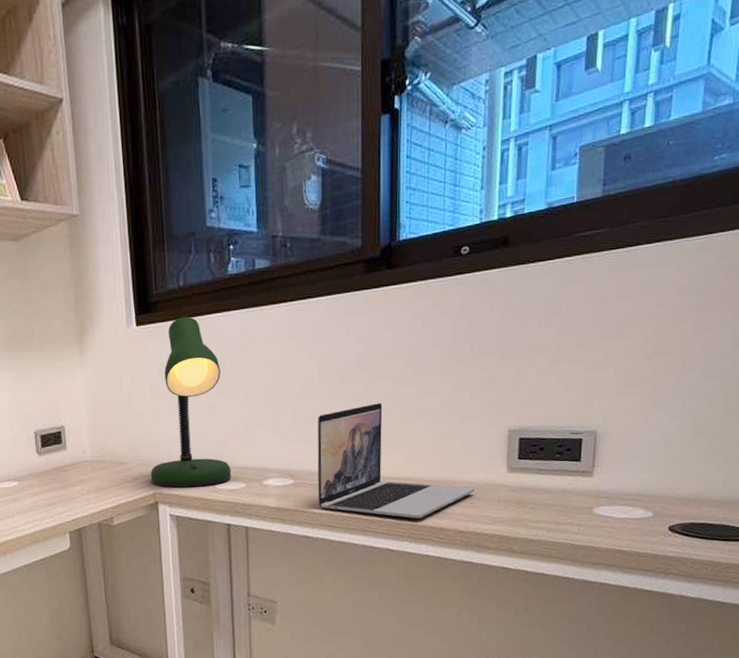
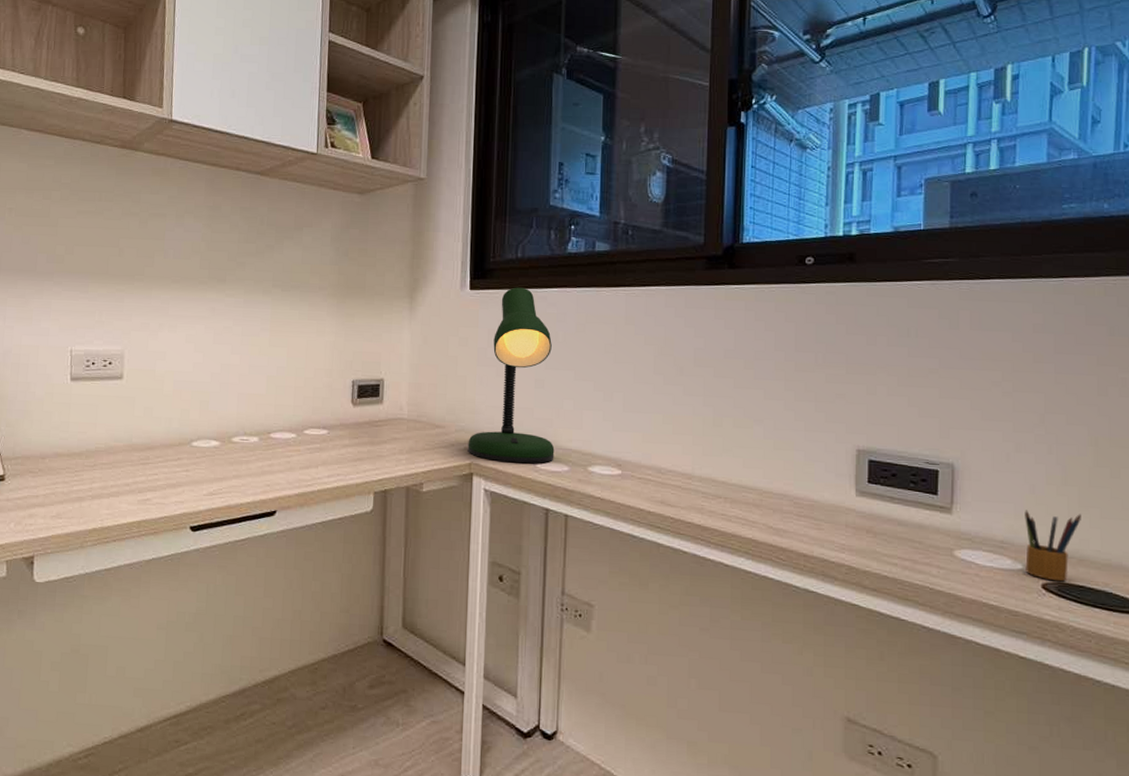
laptop: present [317,403,475,519] -> none [646,401,821,533]
pencil box: none [655,460,708,523] -> present [1025,510,1081,582]

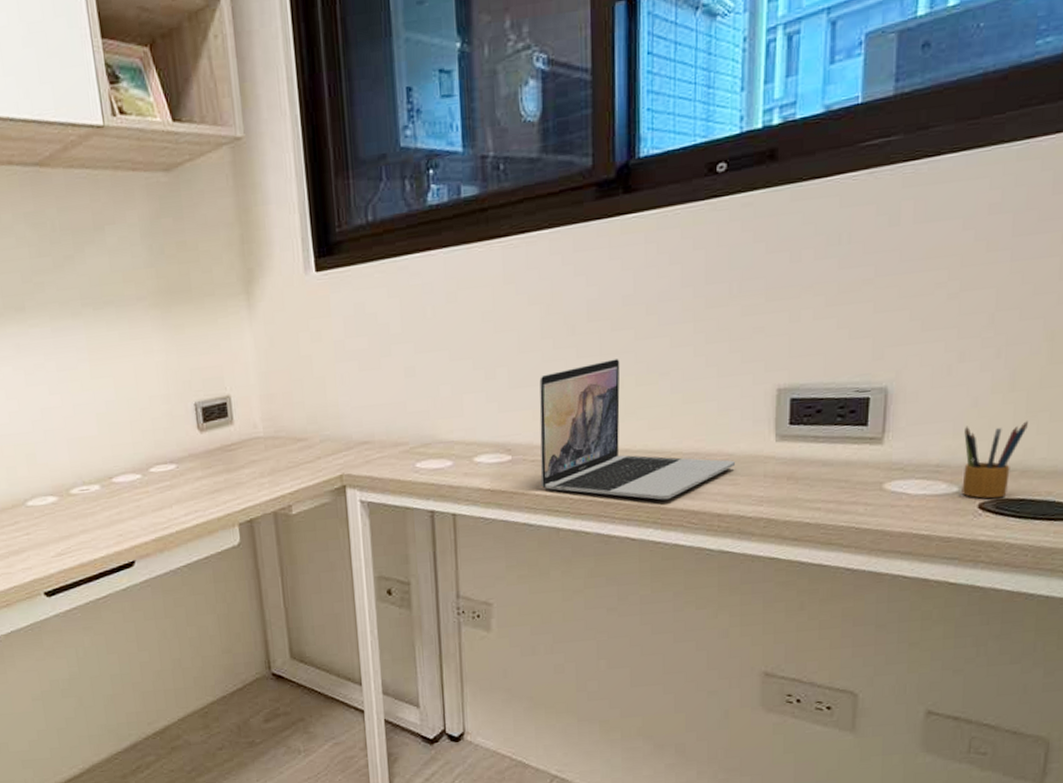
desk lamp: present [467,287,555,463] -> none [336,258,435,468]
laptop: none [646,401,821,533] -> present [539,359,736,500]

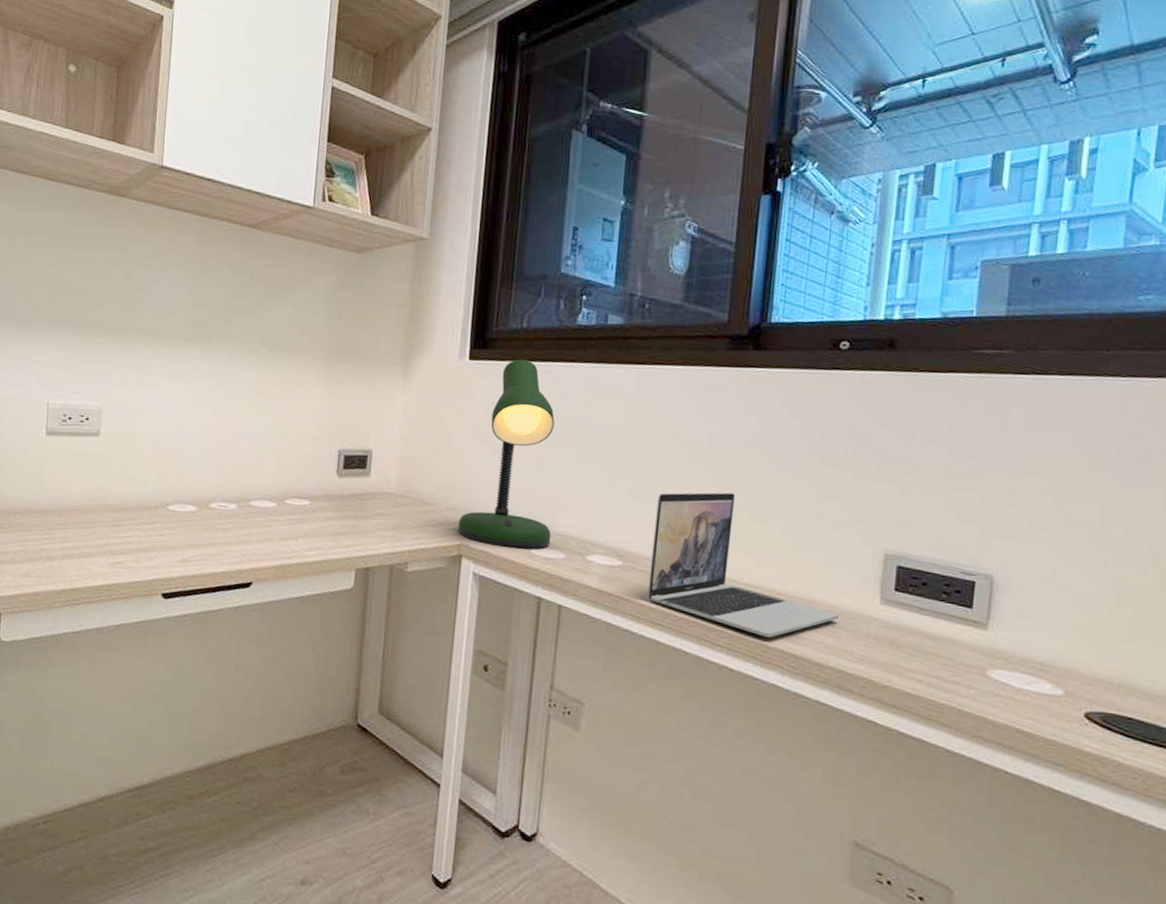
desk lamp: none [336,258,435,468] -> present [457,359,555,549]
pencil box: present [961,421,1028,499] -> none [1067,630,1135,712]

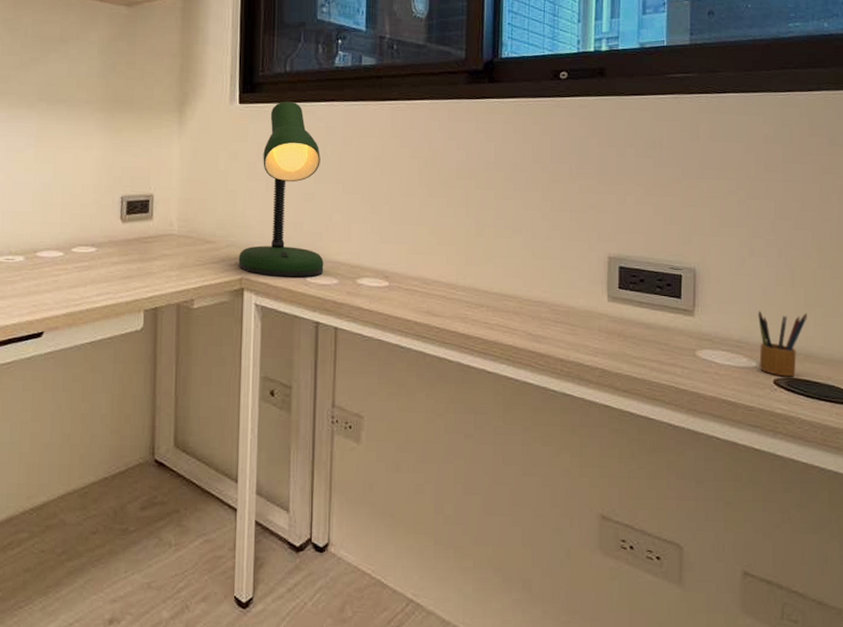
laptop: present [647,492,840,638] -> none [412,212,576,340]
pencil box: none [1067,630,1135,712] -> present [758,310,807,377]

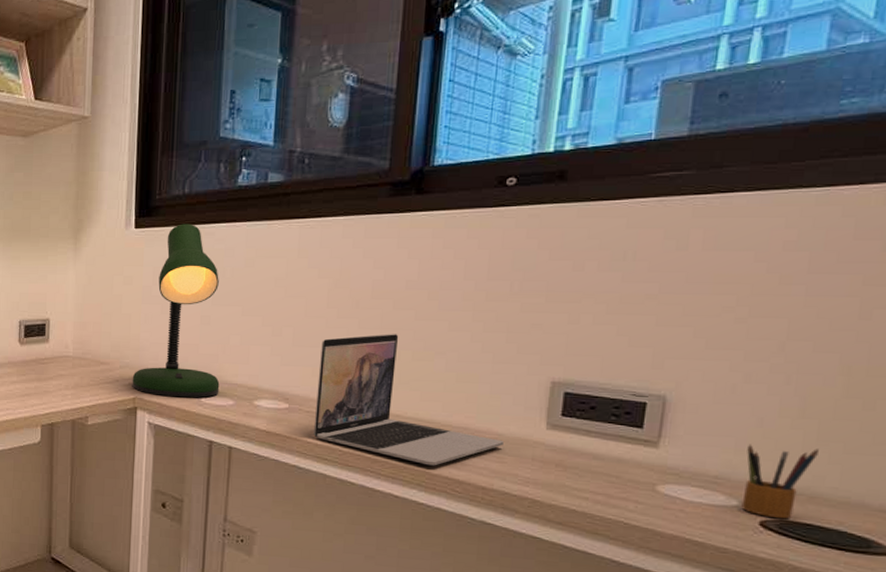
laptop: none [412,212,576,340] -> present [313,334,505,466]

